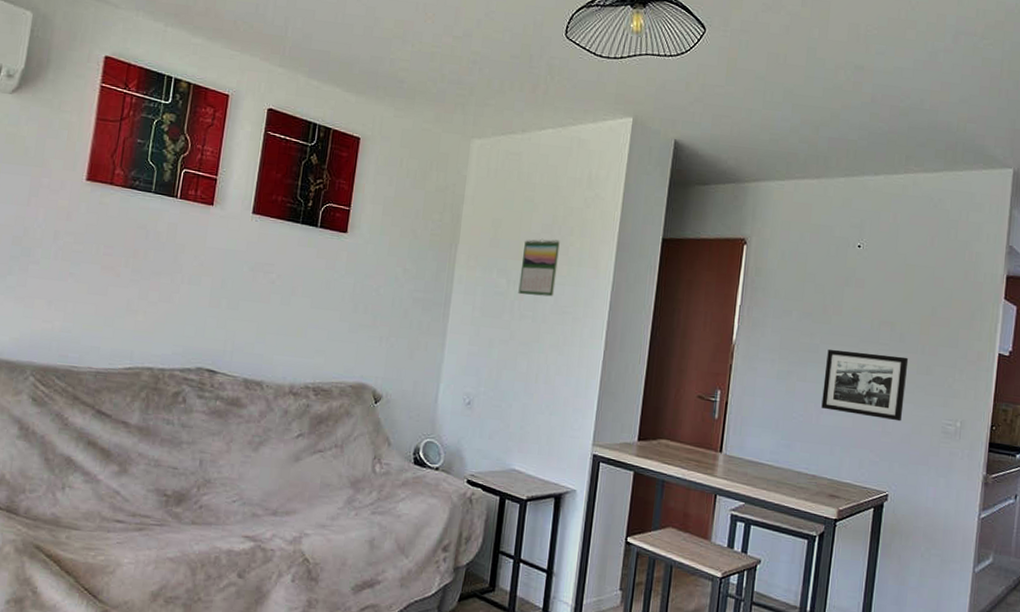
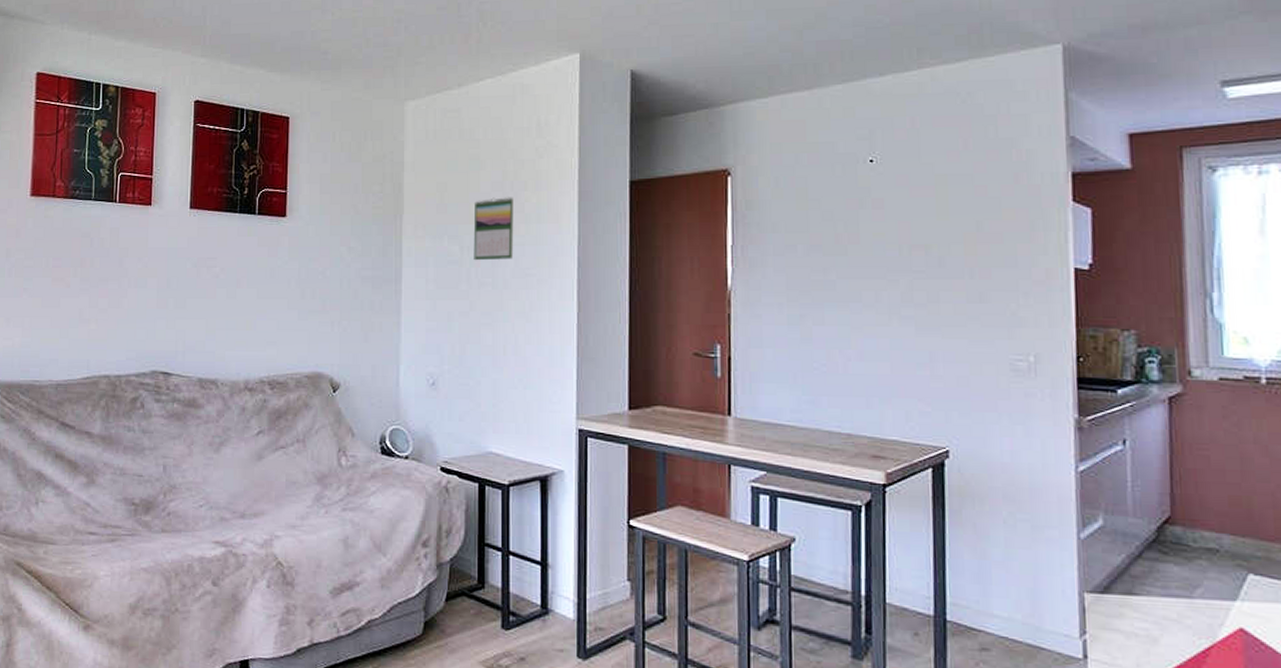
picture frame: present [821,349,909,422] -> none [847,284,955,362]

